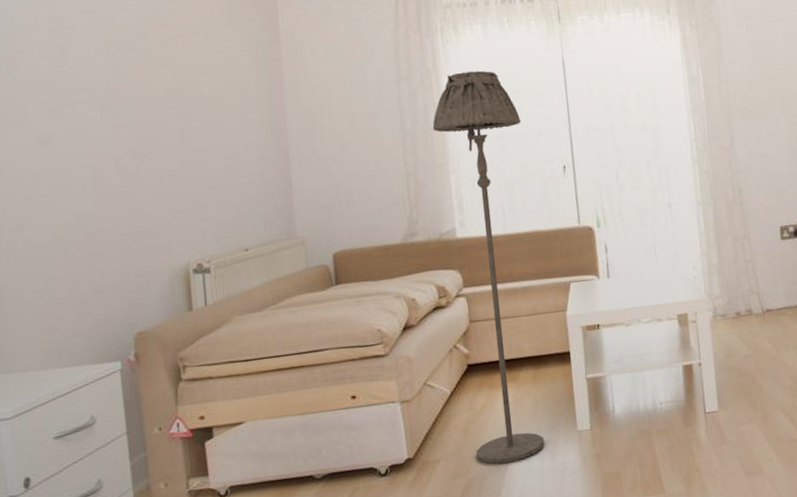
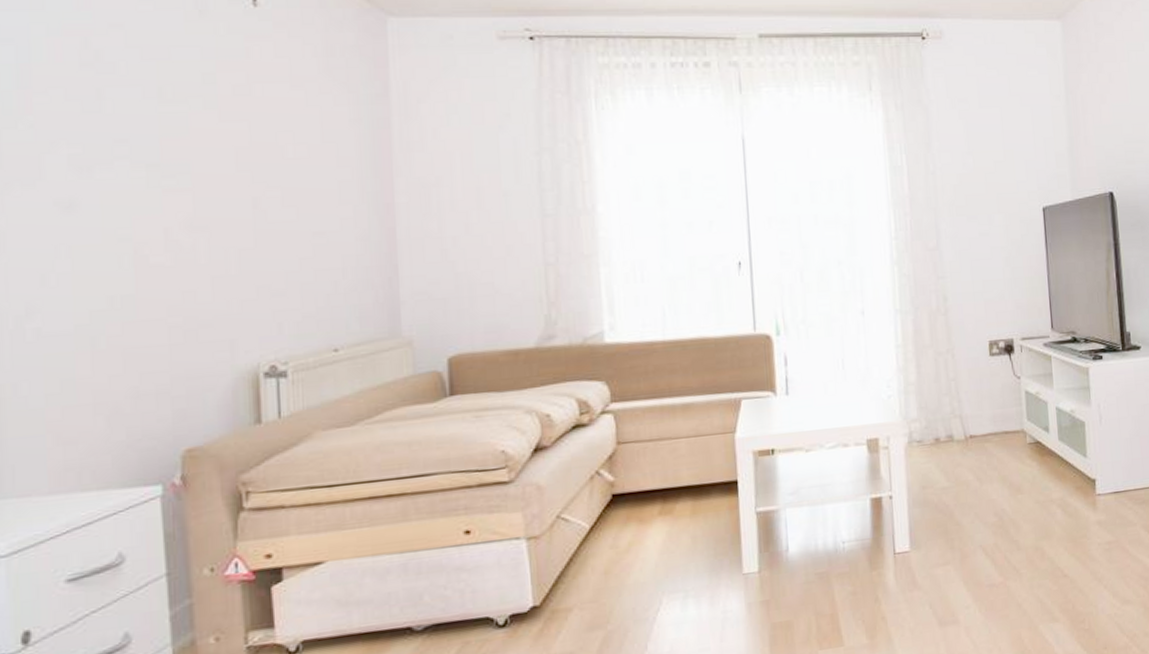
floor lamp: present [432,70,545,464] -> none [580,145,704,613]

